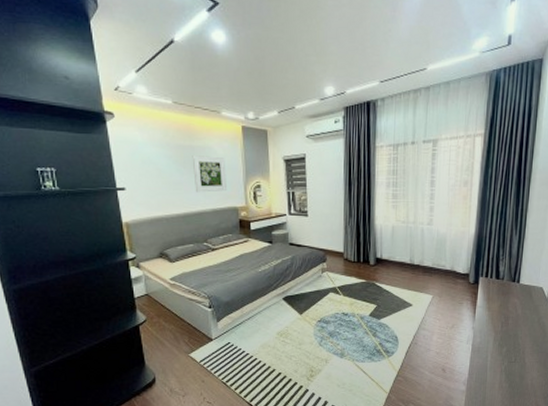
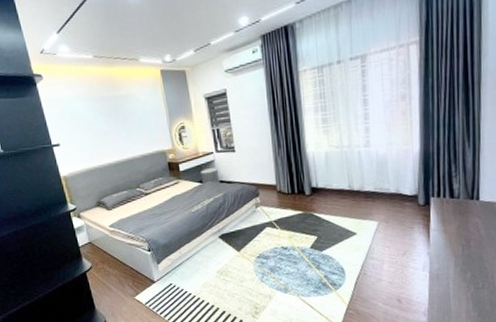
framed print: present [192,155,228,192] -> none [116,103,154,140]

